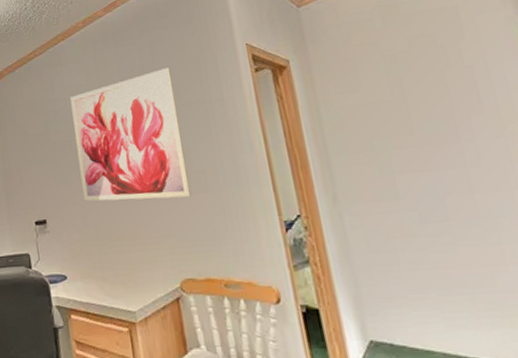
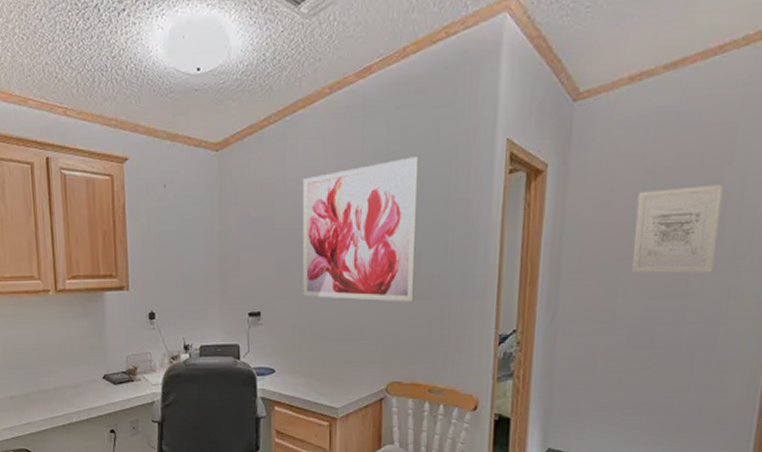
wall art: none [383,58,485,147] -> present [630,184,723,273]

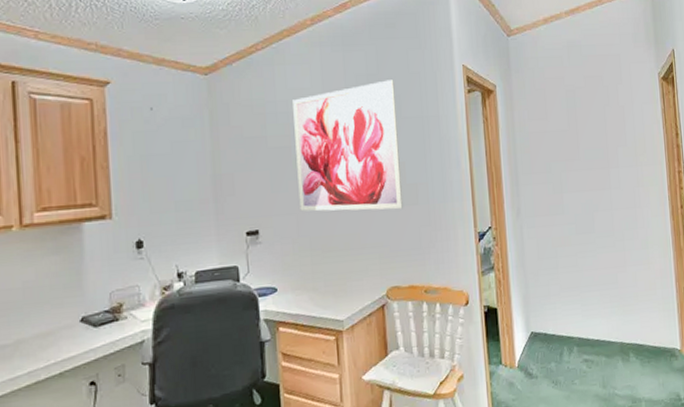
wall art: present [630,184,723,273] -> none [564,99,625,171]

